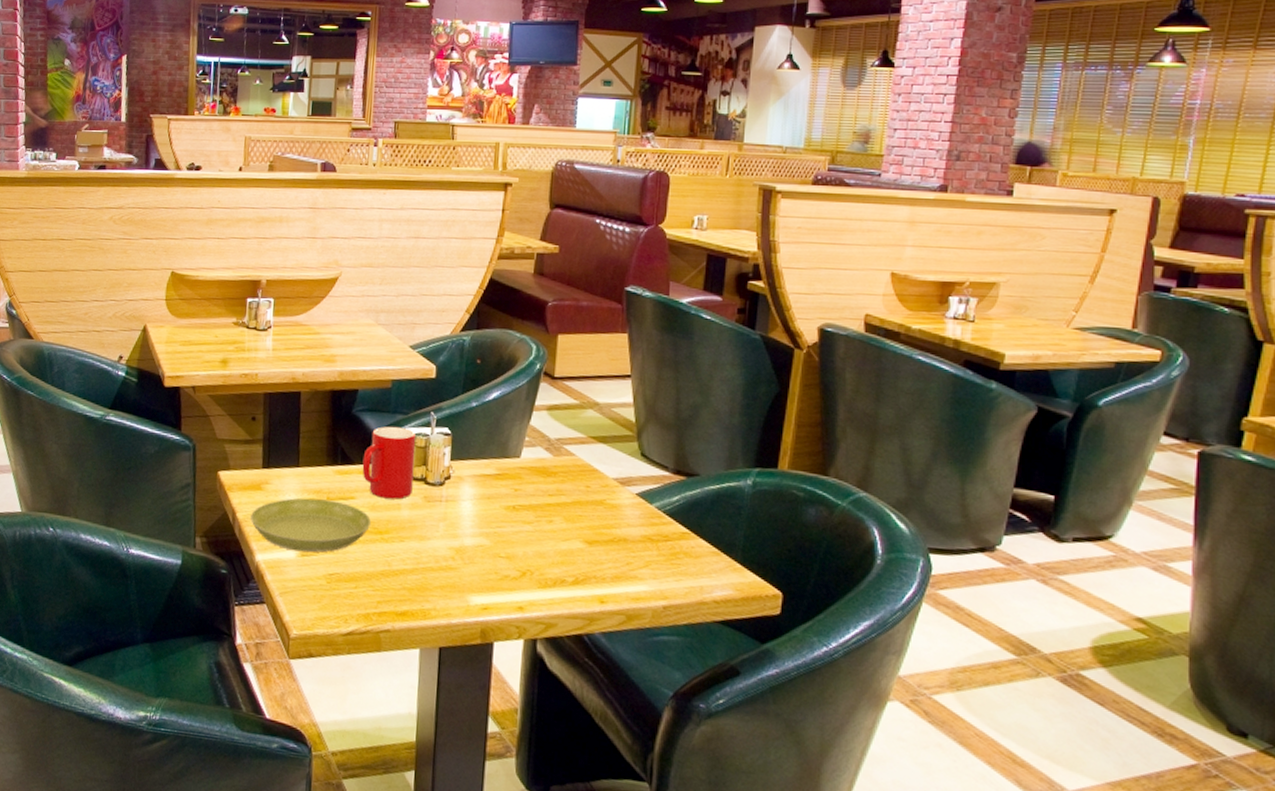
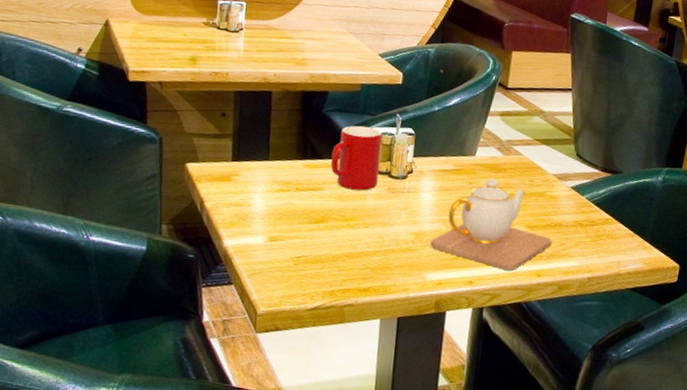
saucer: present [251,498,371,553] -> none [219,188,338,238]
teapot: none [473,483,616,595] -> present [430,178,552,270]

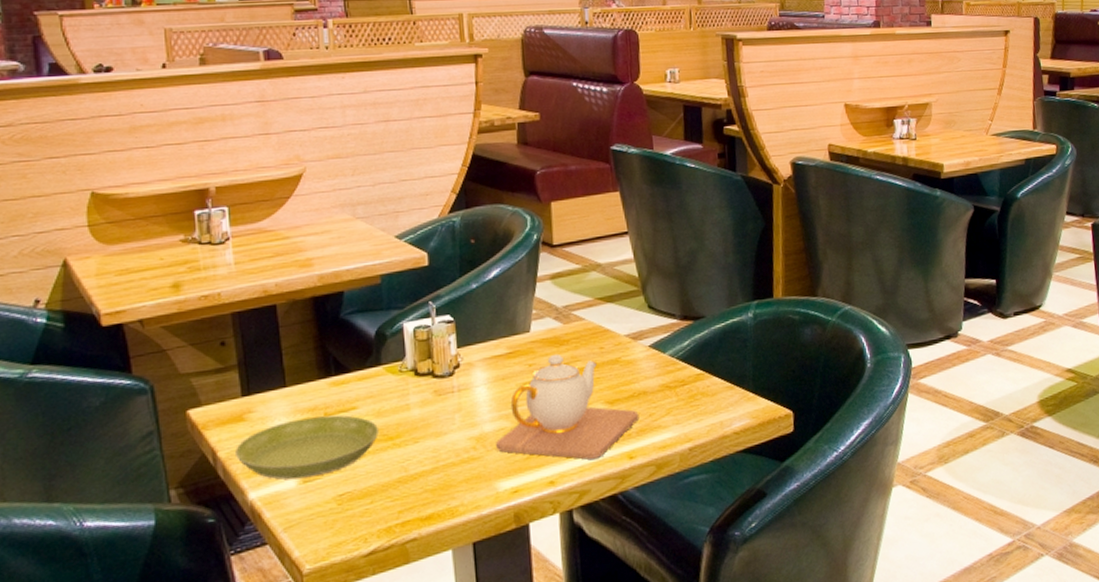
saucer: none [219,188,338,238] -> present [235,415,378,480]
cup: present [330,125,383,191] -> none [359,323,420,402]

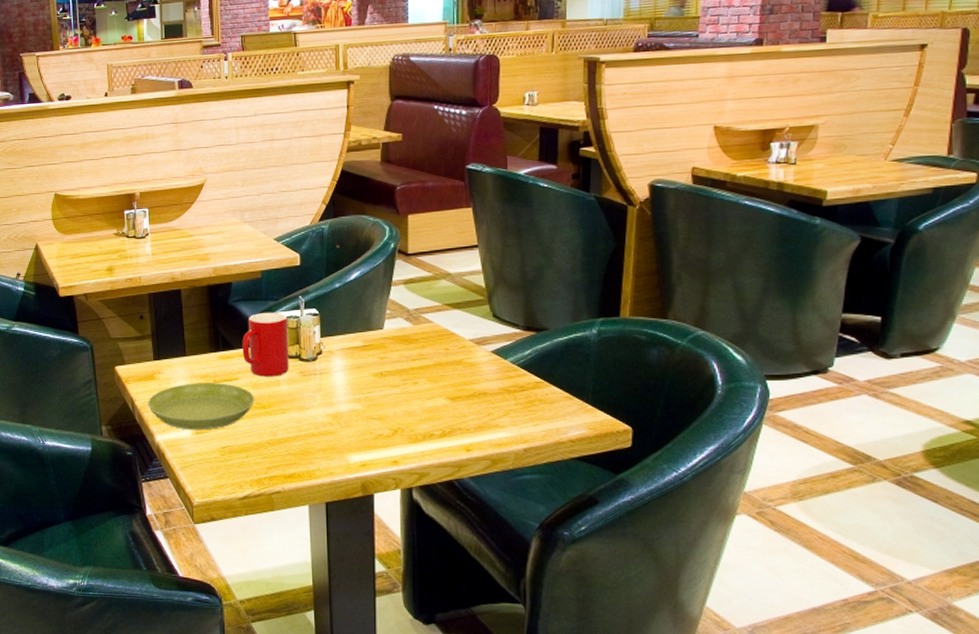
cup: none [359,323,420,402] -> present [242,312,289,376]
teapot: present [496,353,639,460] -> none [349,350,478,446]

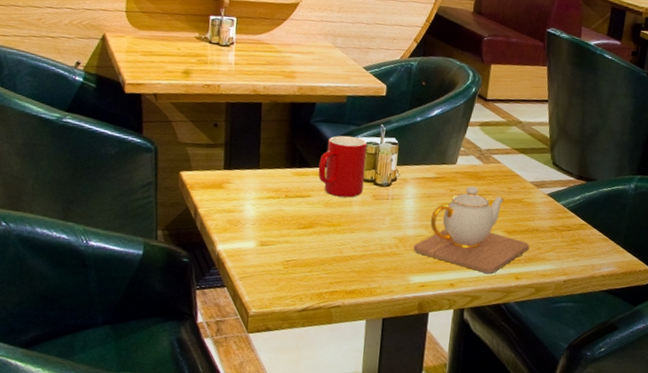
saucer: present [148,383,254,430] -> none [212,196,325,243]
teapot: none [349,350,478,446] -> present [414,185,530,273]

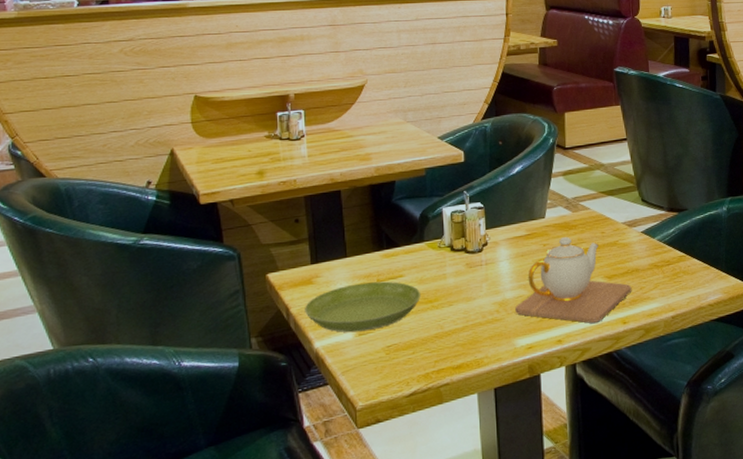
saucer: none [212,196,325,243] -> present [305,281,420,333]
cup: present [318,135,368,198] -> none [406,208,455,272]

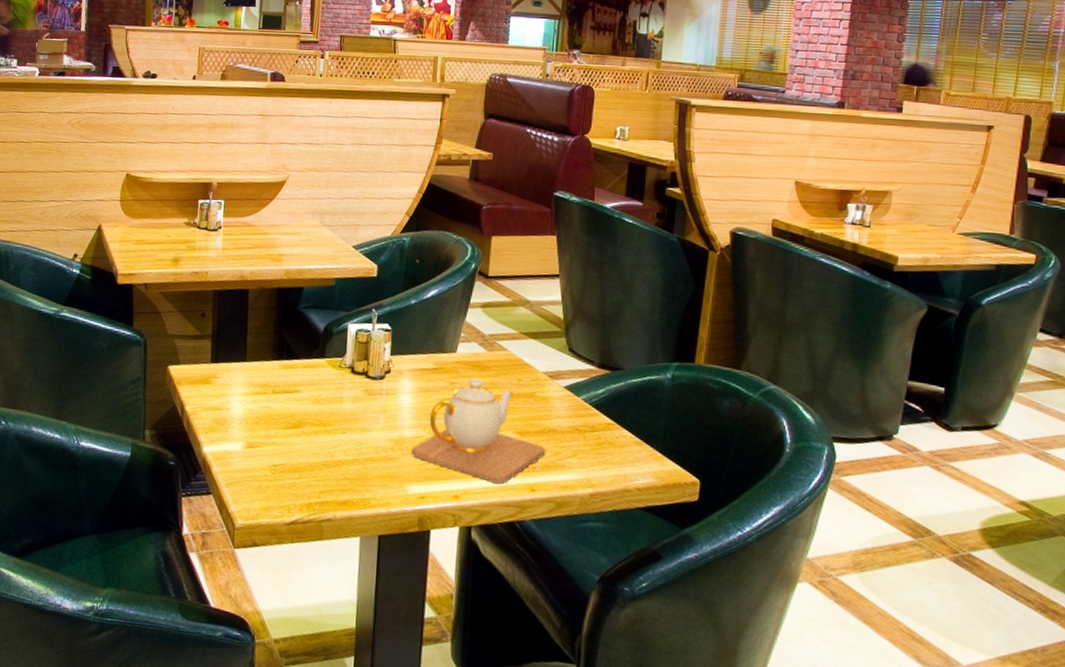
saucer: present [305,281,420,333] -> none [199,391,314,445]

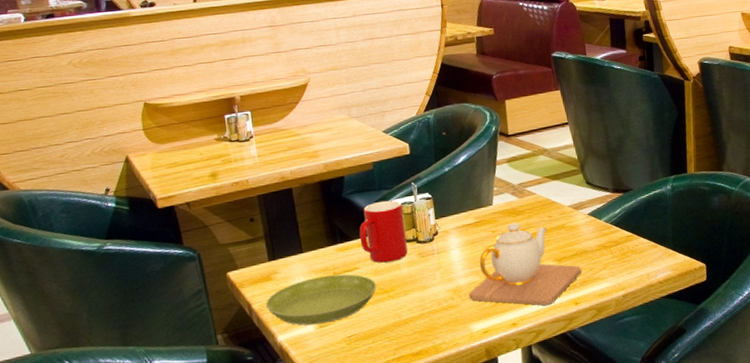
saucer: none [199,391,314,445] -> present [266,274,376,326]
cup: none [306,322,359,393] -> present [359,200,408,263]

